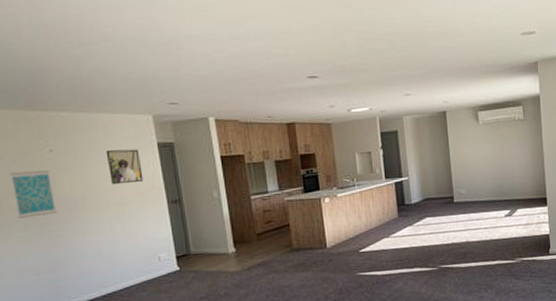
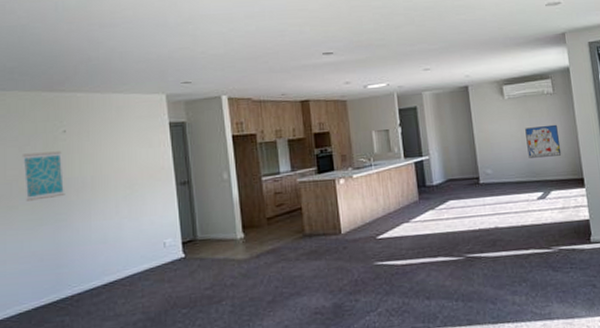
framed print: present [105,149,144,185] -> none [117,129,153,166]
wall art: none [497,148,528,180] -> present [525,124,562,158]

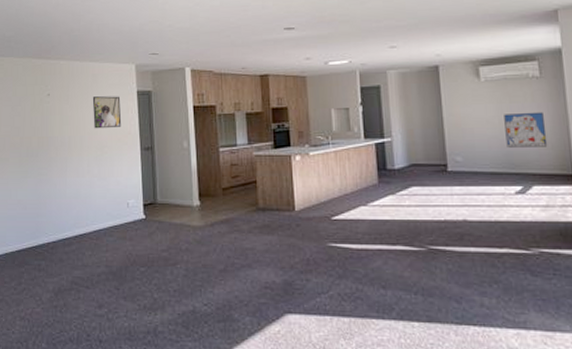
wall art: present [21,151,65,201] -> none [14,112,47,155]
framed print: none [117,129,153,166] -> present [92,96,122,129]

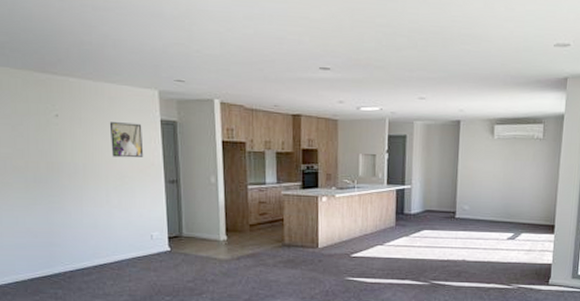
wall art: present [504,111,548,148] -> none [506,170,540,201]

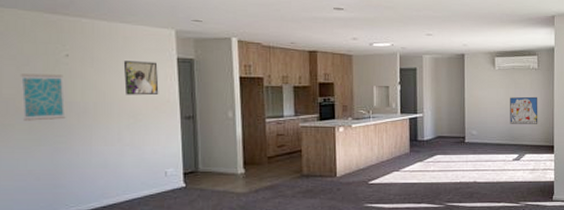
wall art: none [15,133,58,180] -> present [19,73,66,121]
wall art: none [506,170,540,201] -> present [510,96,538,124]

